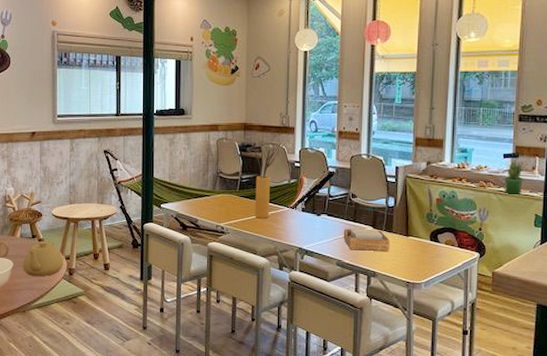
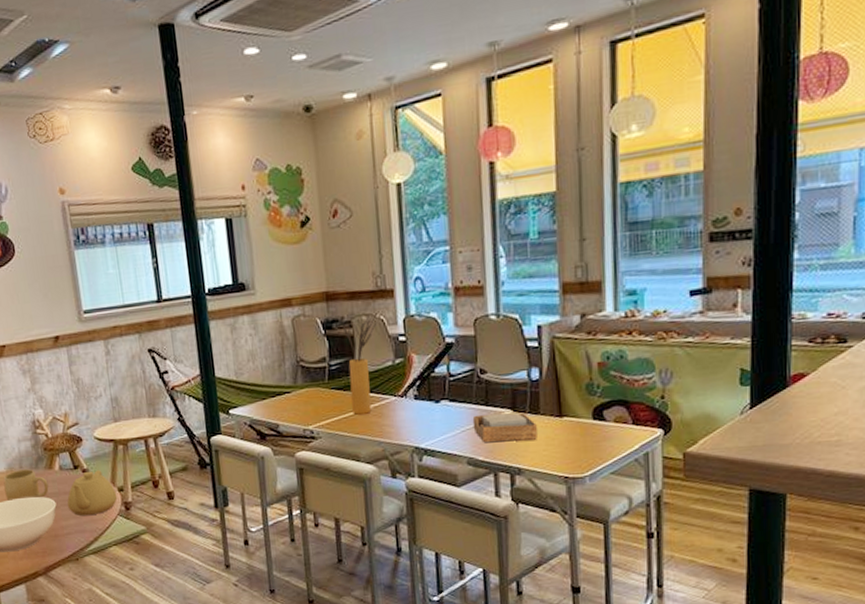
planter: present [504,158,524,195] -> none [692,294,722,346]

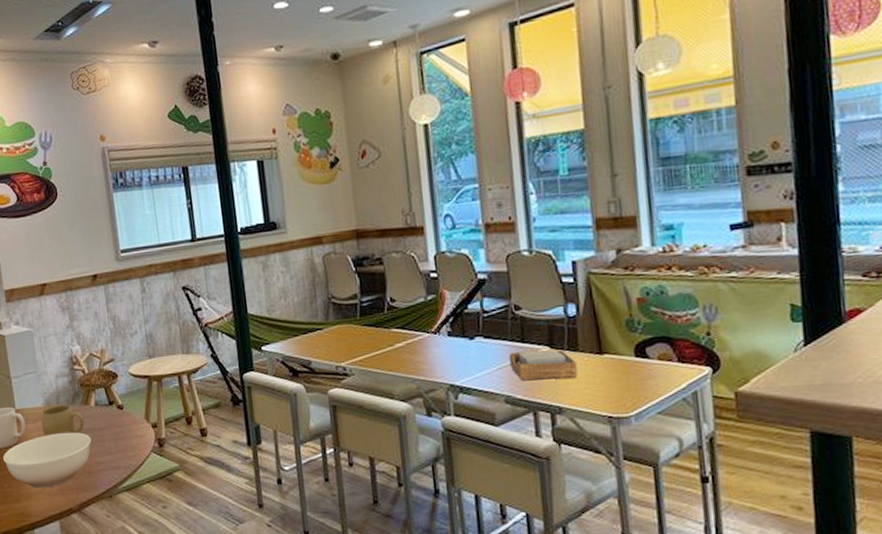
teapot: present [67,470,118,516] -> none [102,406,151,453]
vase: present [342,313,377,415] -> none [373,250,408,352]

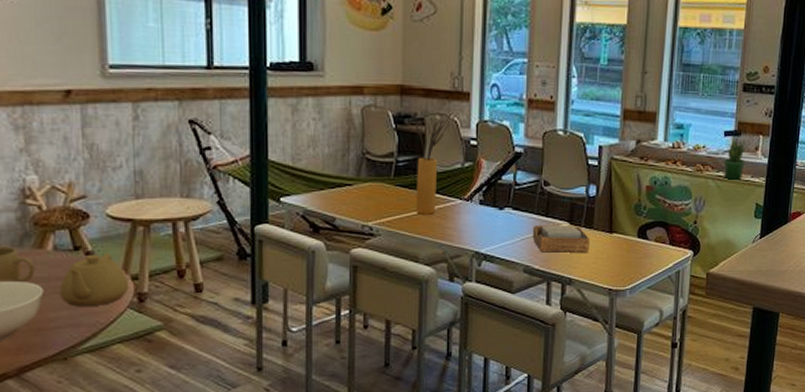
teapot: none [102,406,151,453] -> present [60,254,130,307]
vase: none [373,250,408,352] -> present [414,111,451,215]
planter: none [735,228,767,281] -> present [724,136,746,181]

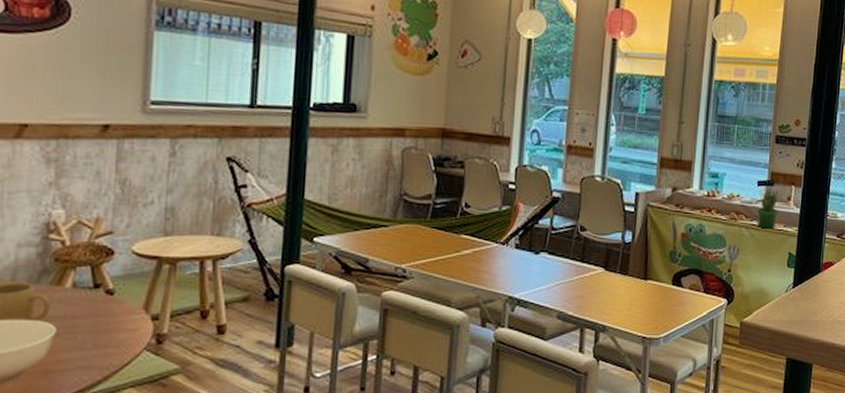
teapot: present [60,254,130,307] -> none [74,292,149,348]
vase: present [414,111,451,215] -> none [451,155,491,258]
napkin holder: present [532,225,589,254] -> none [567,270,624,300]

